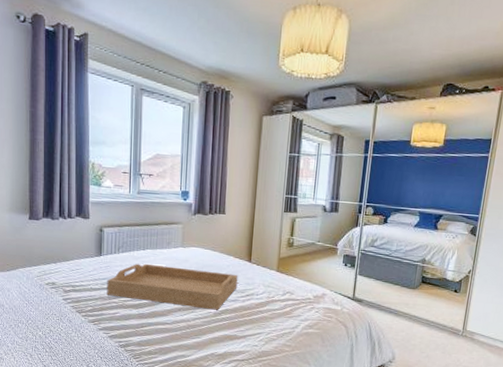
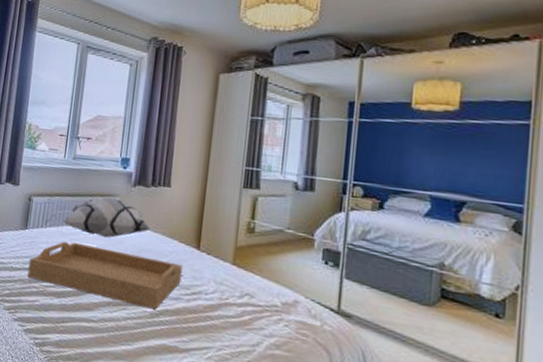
decorative pillow: none [134,224,211,259] -> present [63,197,151,238]

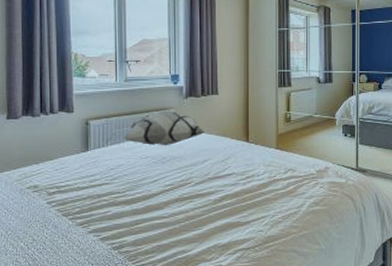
serving tray: present [27,241,183,310] -> none [95,154,237,197]

